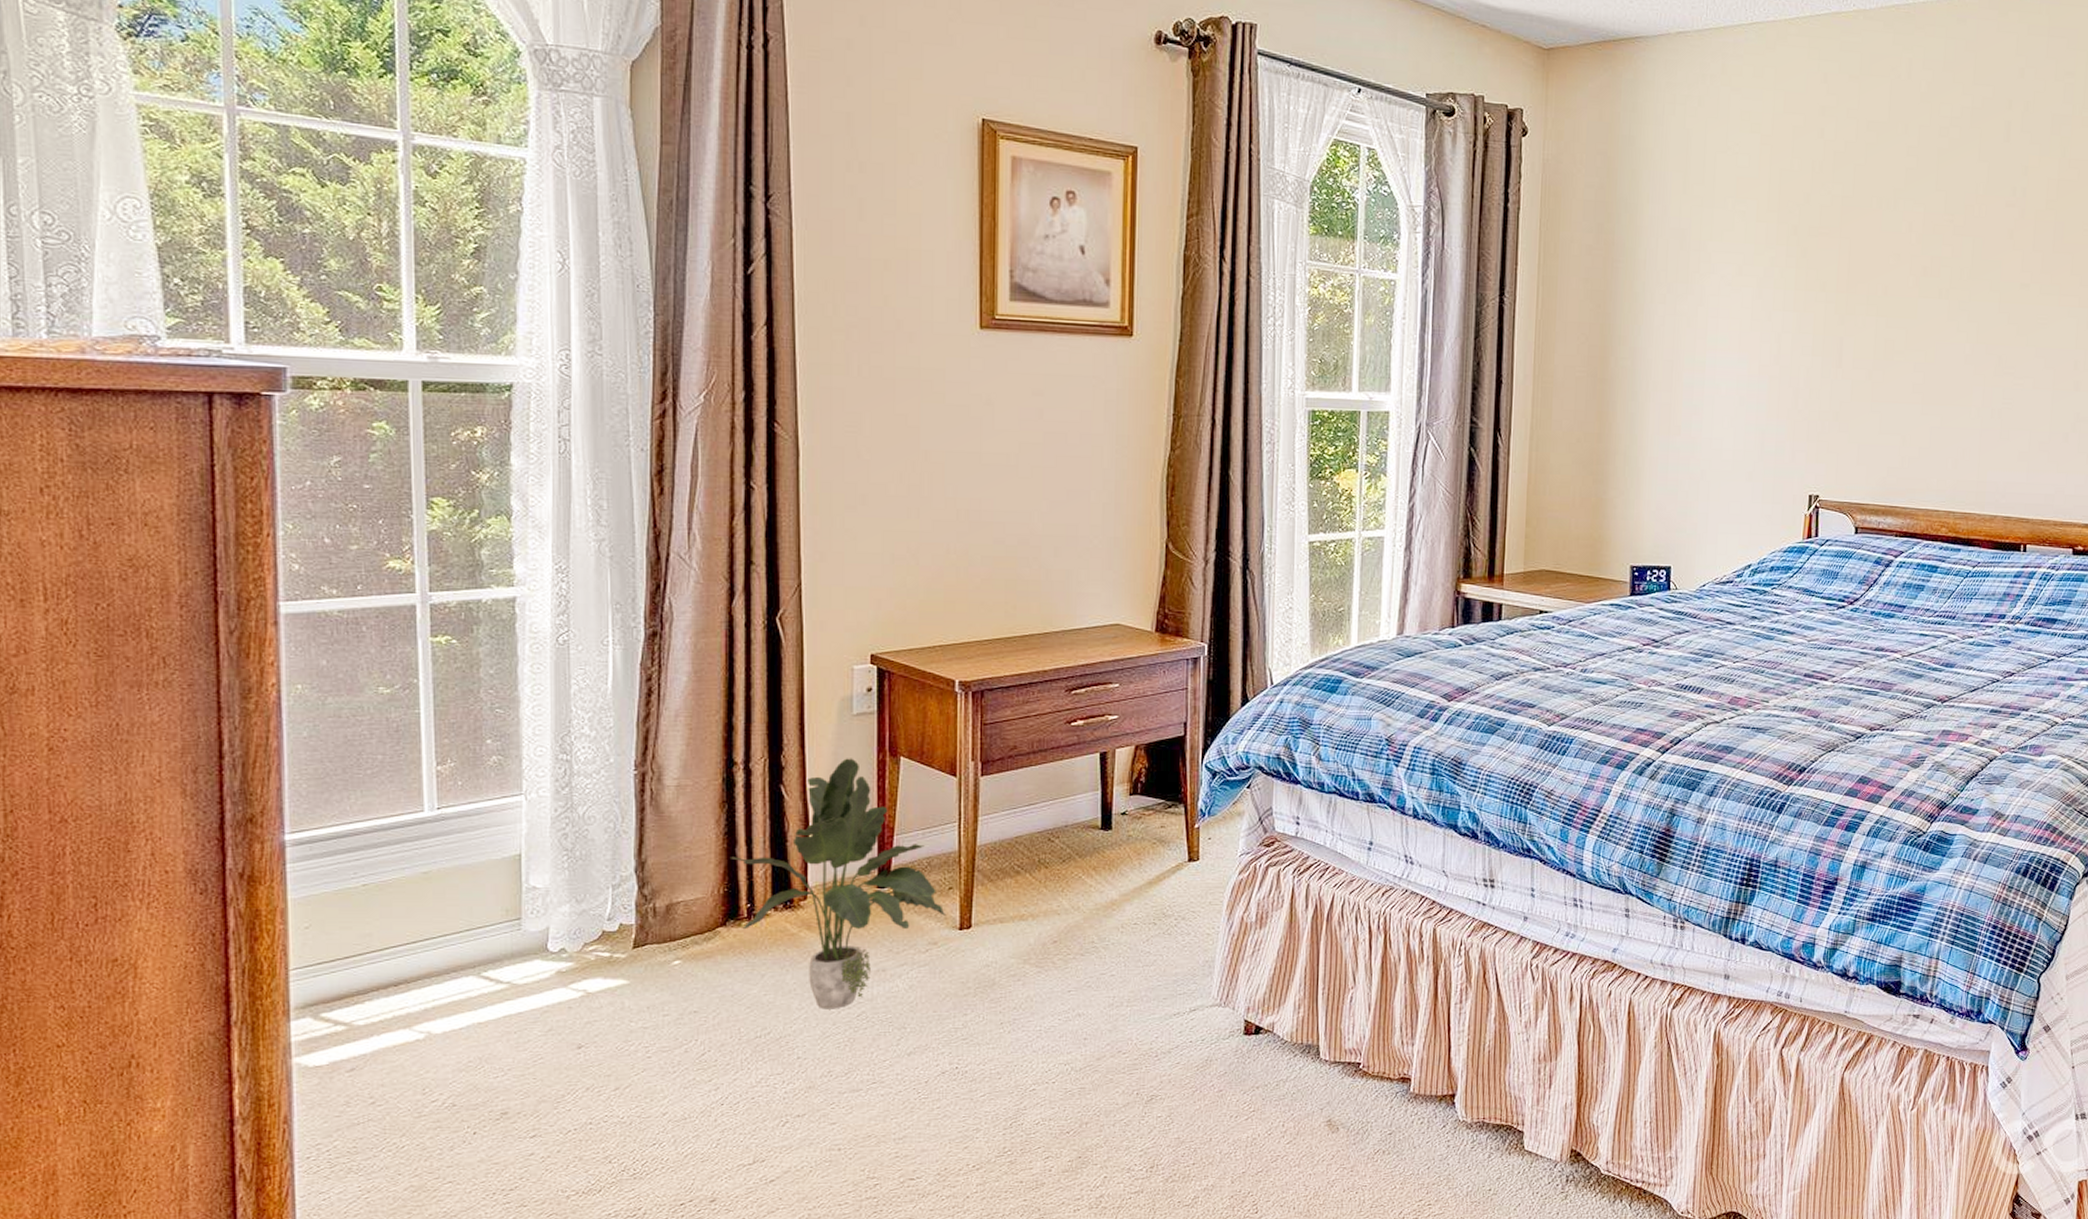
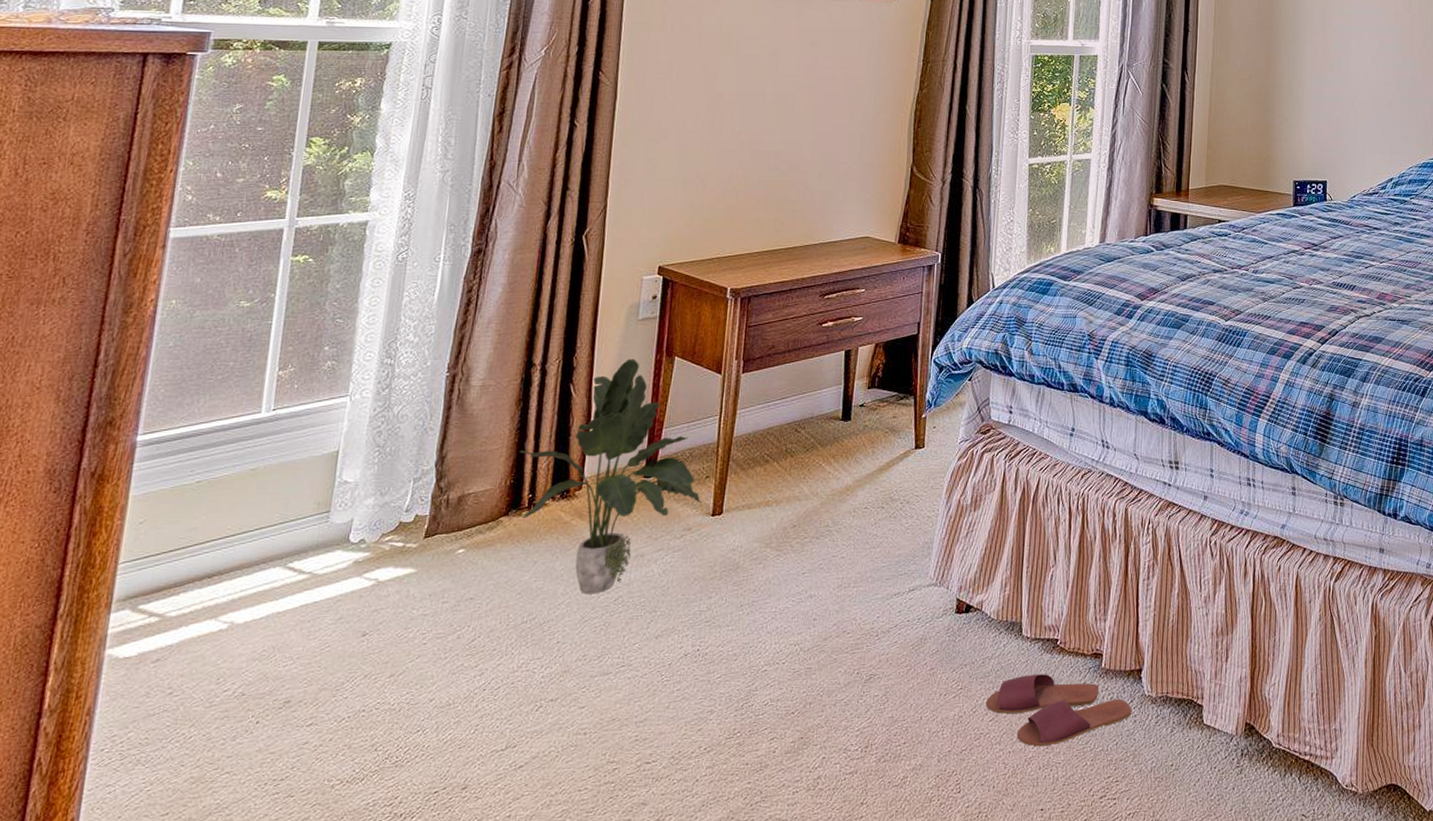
slippers: none [1282,1097,1445,1170] -> present [986,674,1132,747]

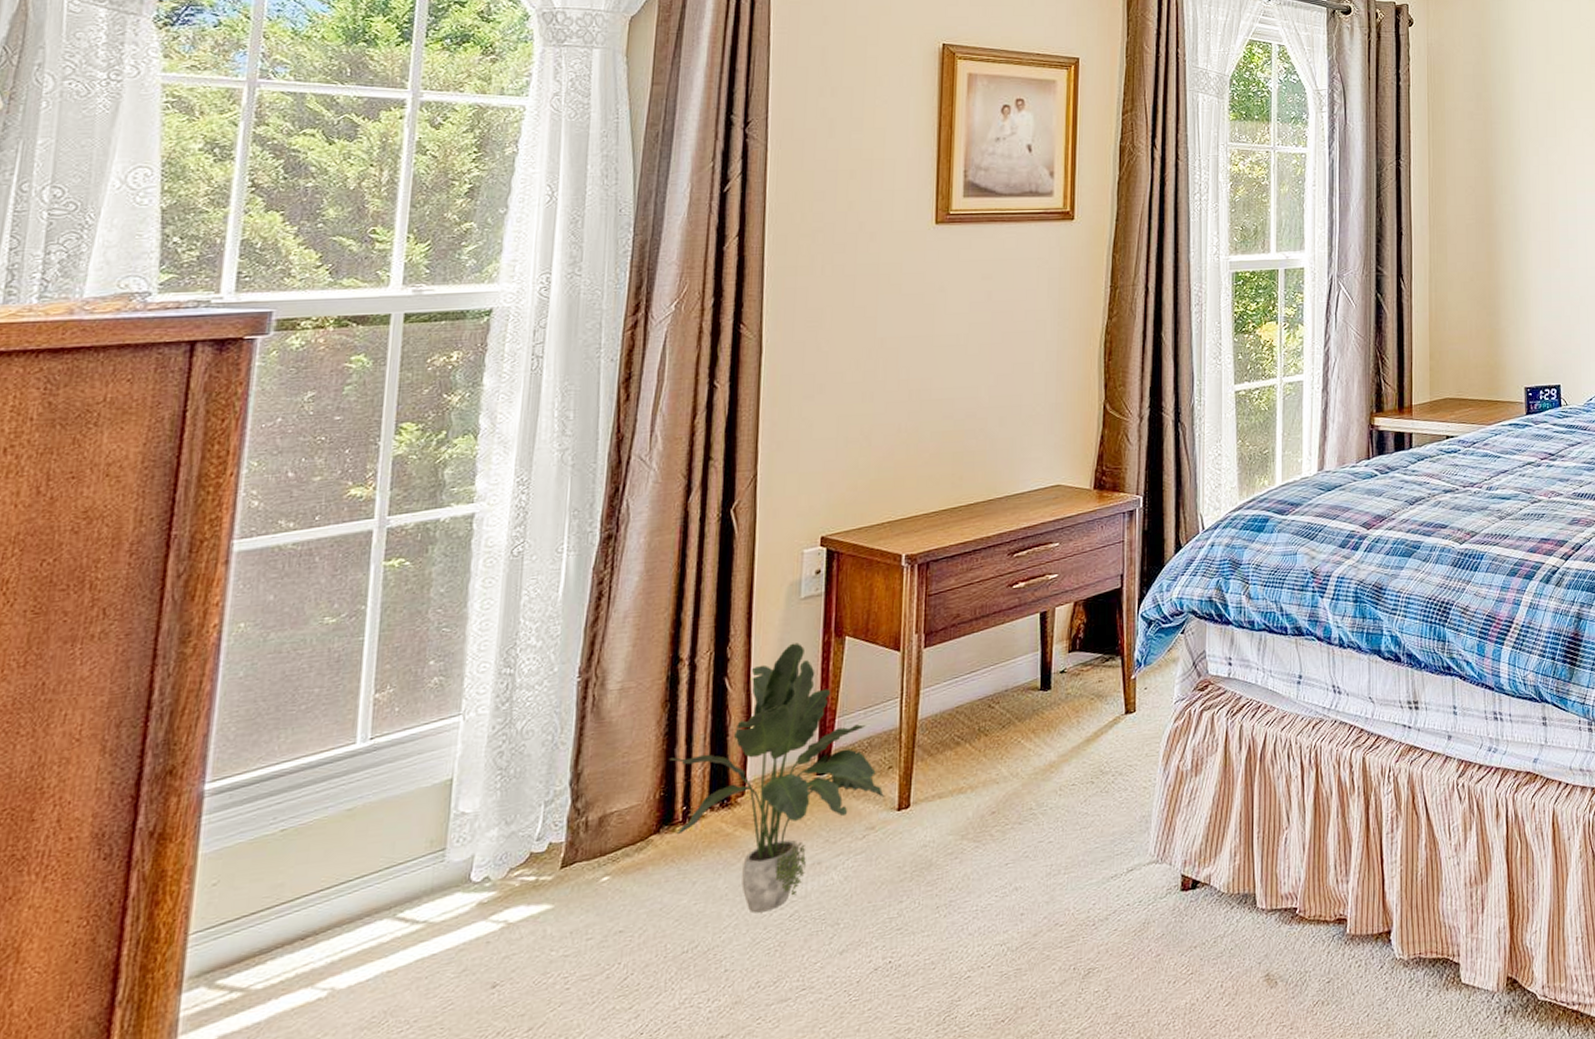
slippers: present [986,674,1132,747] -> none [1221,947,1383,1028]

